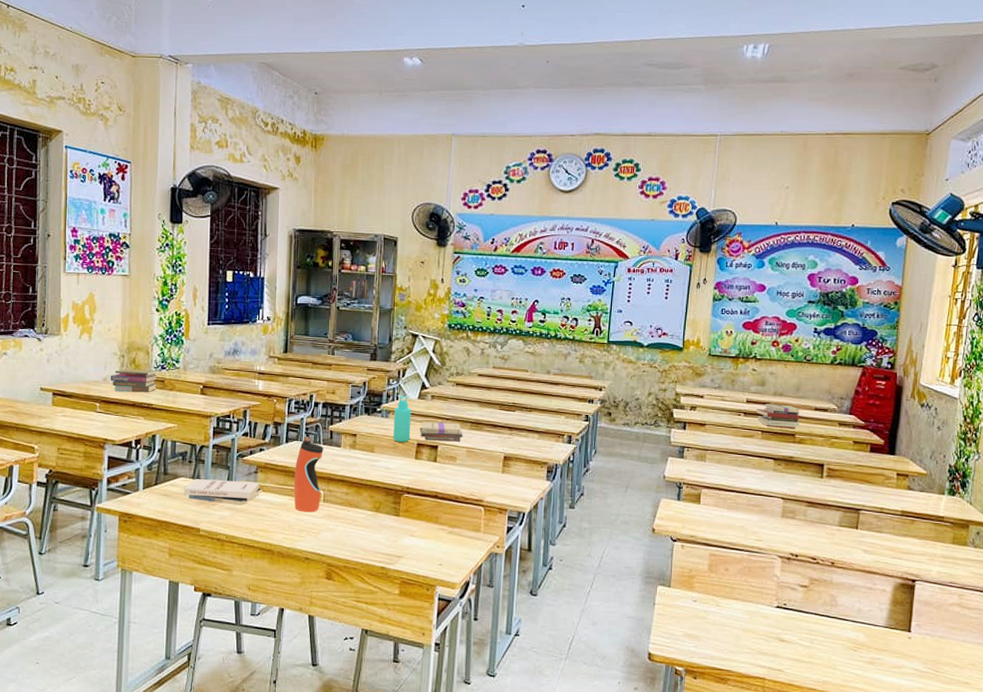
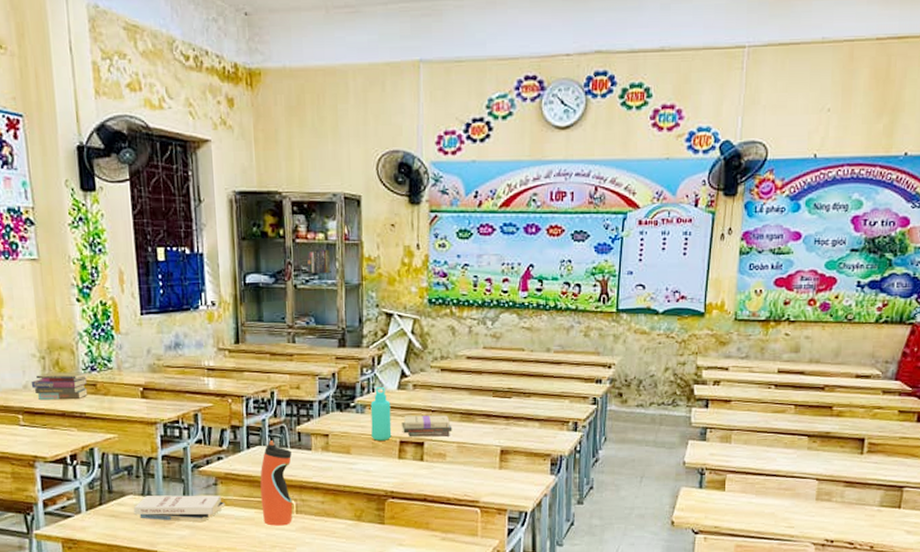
books: present [756,404,800,429] -> none [789,373,839,401]

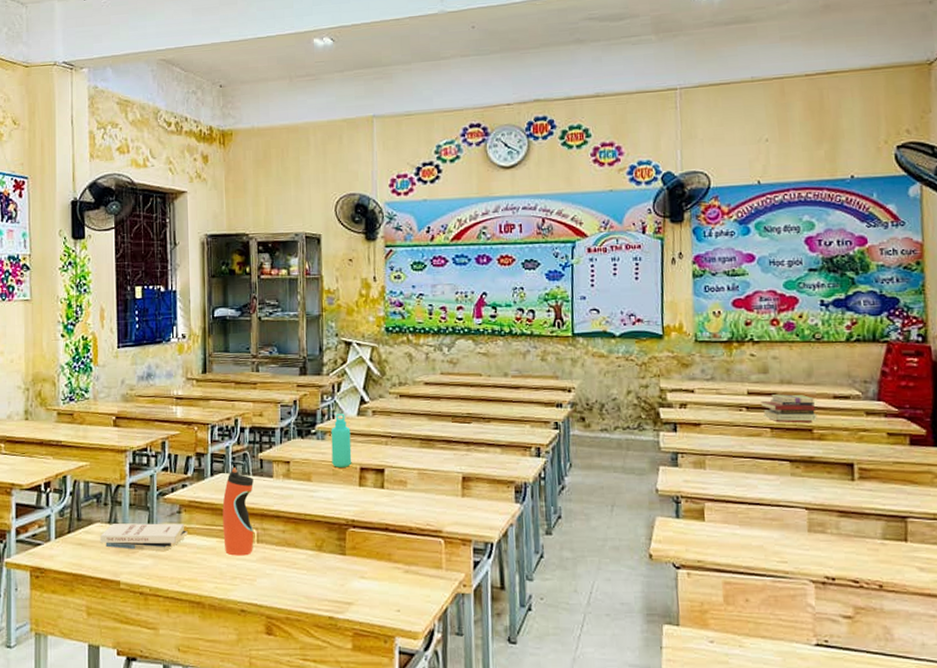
books: present [31,372,90,401] -> none [14,402,68,430]
books: present [307,249,331,274] -> none [271,283,293,307]
books: present [402,415,453,437] -> none [362,441,413,464]
books: none [789,373,839,401] -> present [761,394,817,423]

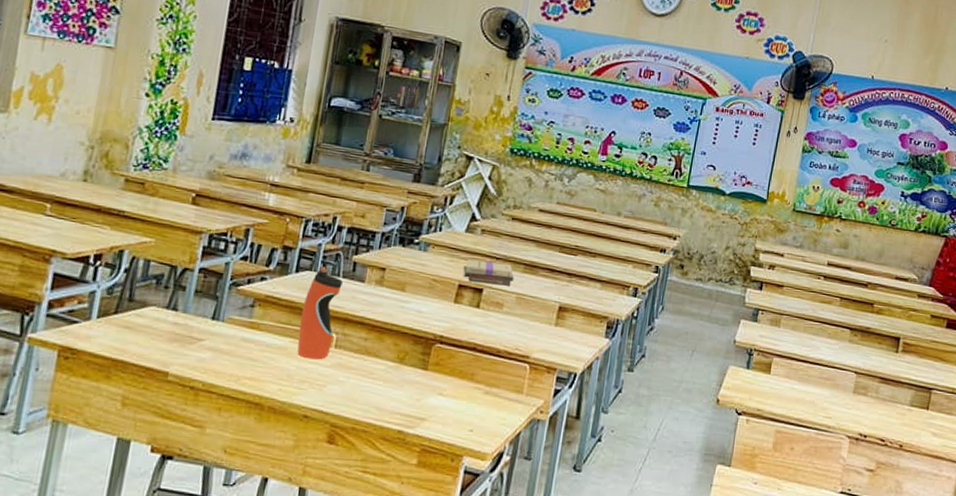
books: present [99,523,188,552] -> none [151,309,259,346]
books: none [271,283,293,307] -> present [396,84,422,110]
water bottle: present [331,414,352,468] -> none [430,227,456,282]
books: none [362,441,413,464] -> present [463,260,514,286]
books: present [761,394,817,423] -> none [837,268,880,298]

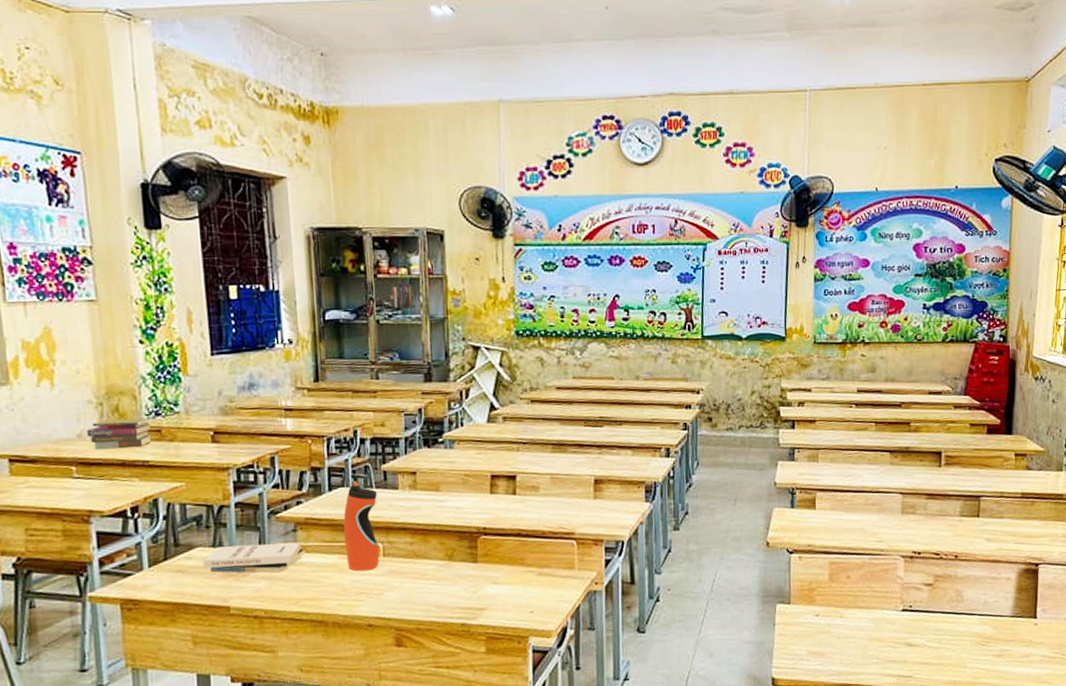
books: none [70,163,141,197] -> present [86,417,154,450]
books: none [151,309,259,346] -> present [202,542,306,573]
books: present [463,260,514,286] -> none [492,446,545,471]

